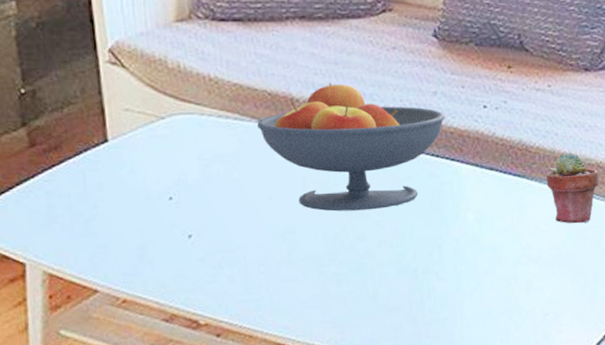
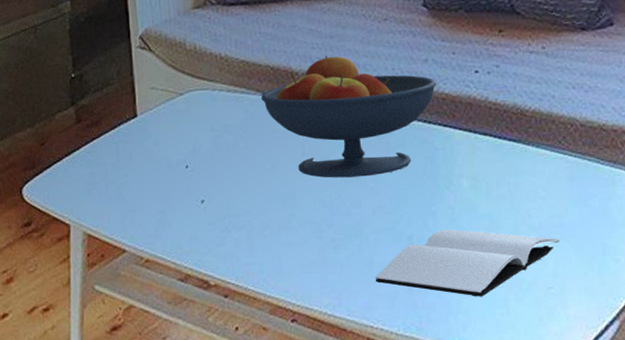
book: none [379,261,557,326] -> present [375,229,560,297]
potted succulent: present [546,153,599,224] -> none [544,115,603,191]

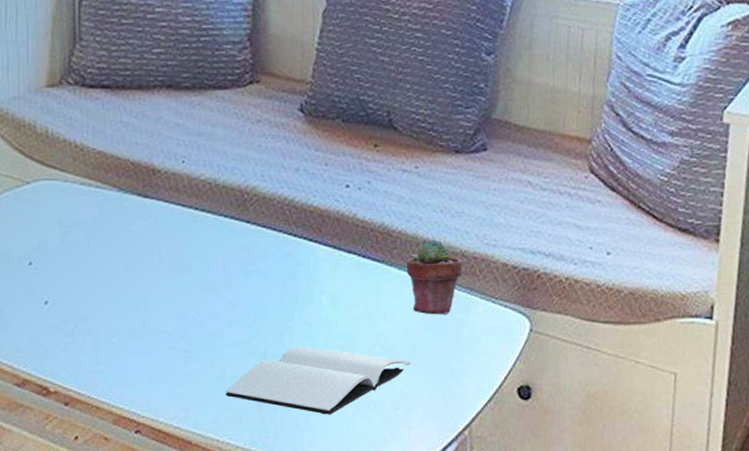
fruit bowl: present [260,55,437,178] -> none [117,154,306,287]
potted succulent: none [544,115,603,191] -> present [406,239,463,315]

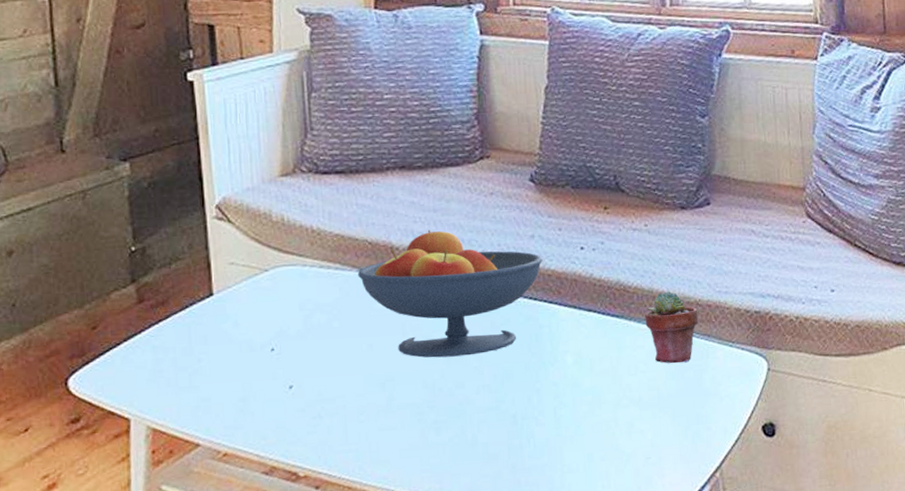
fruit bowl: none [117,154,306,287] -> present [357,230,543,358]
book: present [225,346,411,415] -> none [478,405,658,472]

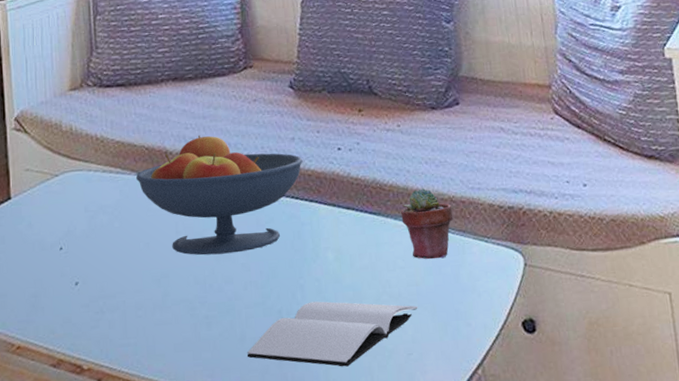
book: none [478,405,658,472] -> present [247,301,418,367]

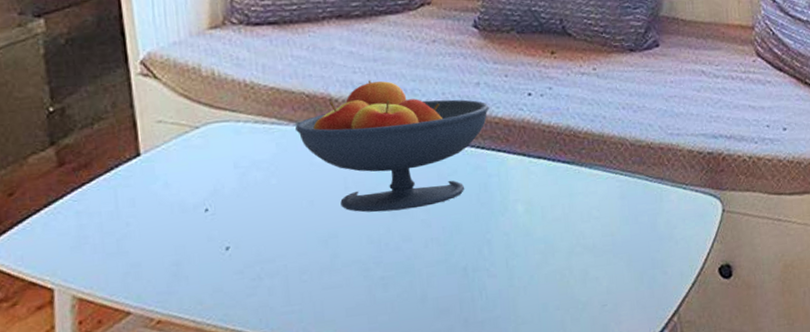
book: present [247,301,418,367] -> none [428,256,613,323]
potted succulent: present [401,188,454,260] -> none [596,135,651,209]

